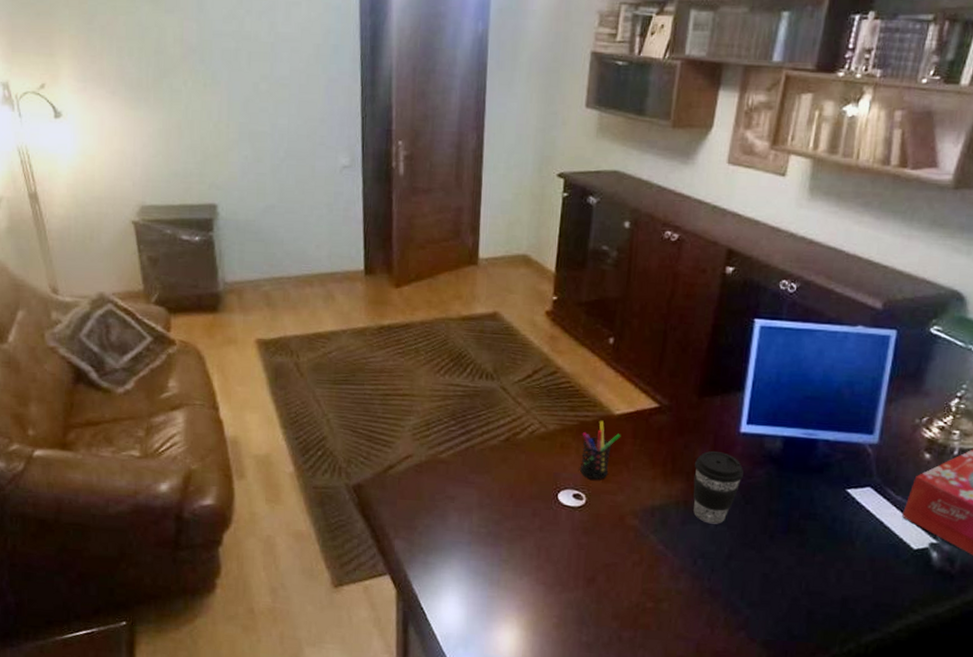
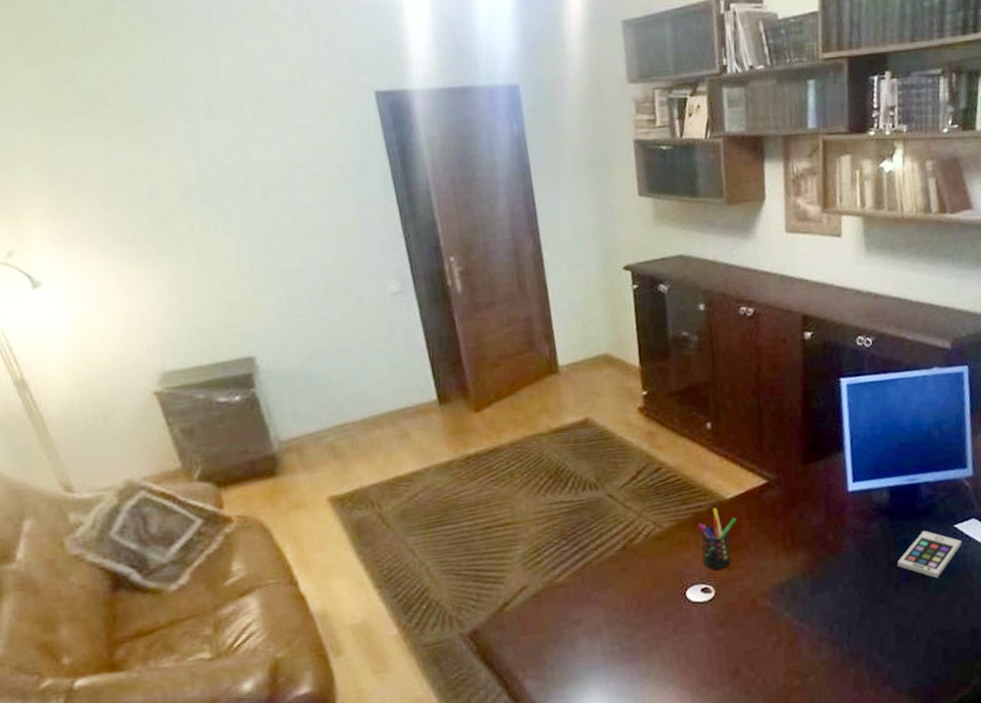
coffee cup: present [693,450,744,524] -> none [812,514,860,588]
smartphone: none [776,487,852,539] -> present [897,530,962,579]

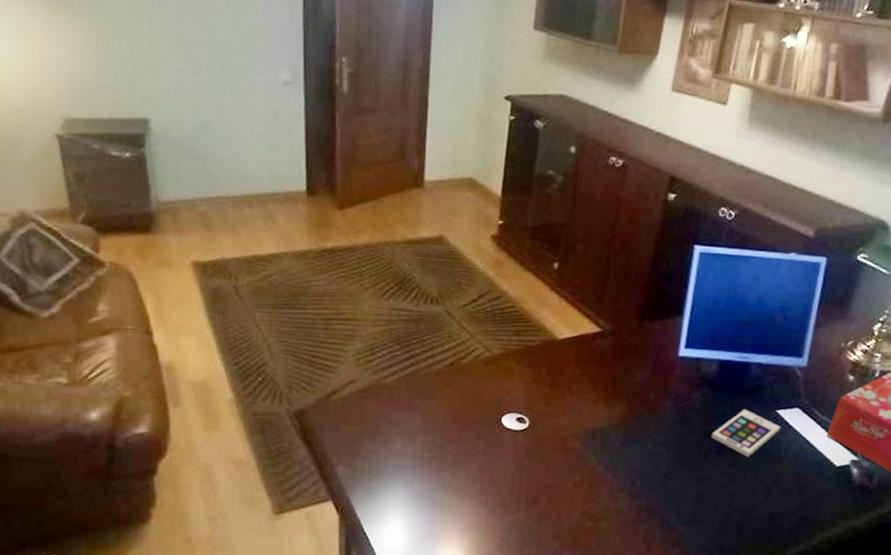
pen holder: present [699,507,737,570] -> none [523,344,564,404]

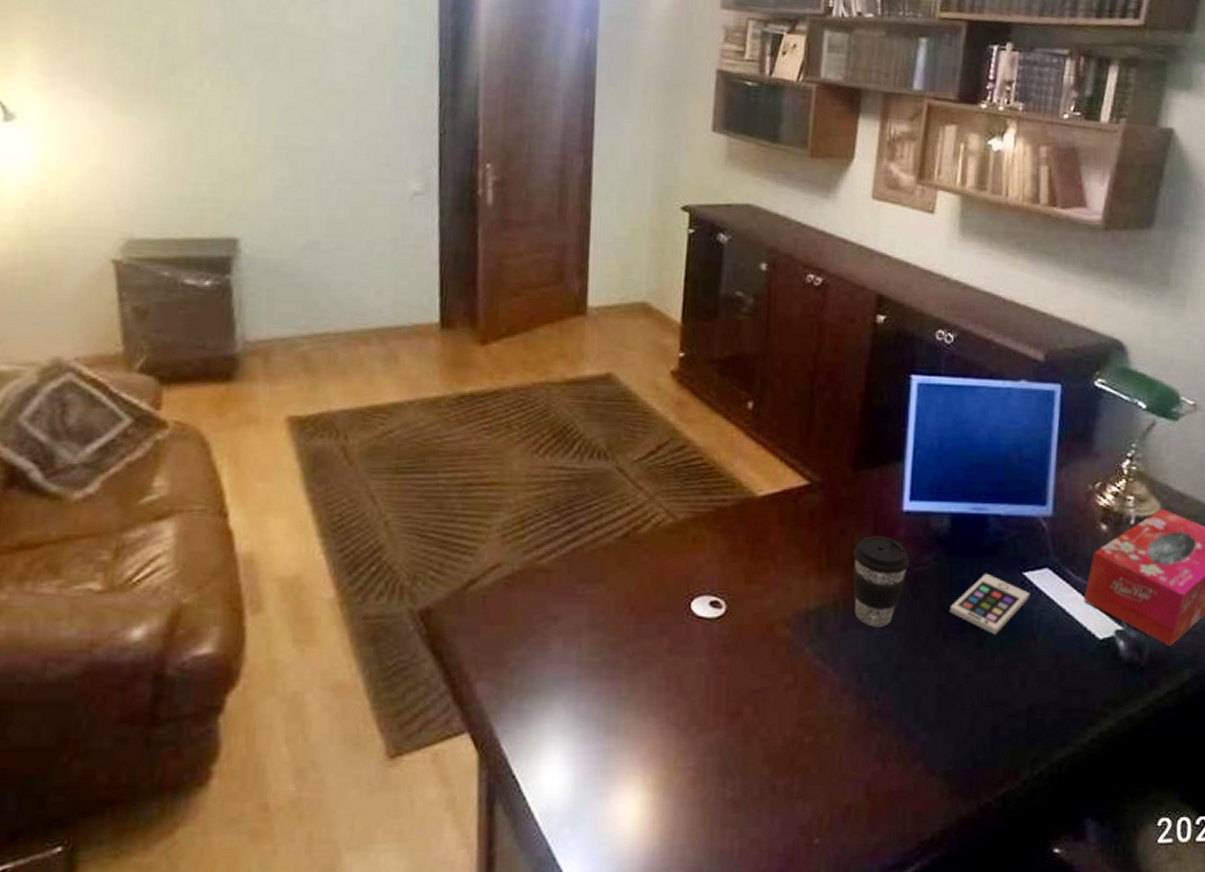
coffee cup: none [633,374,681,445] -> present [853,535,909,627]

